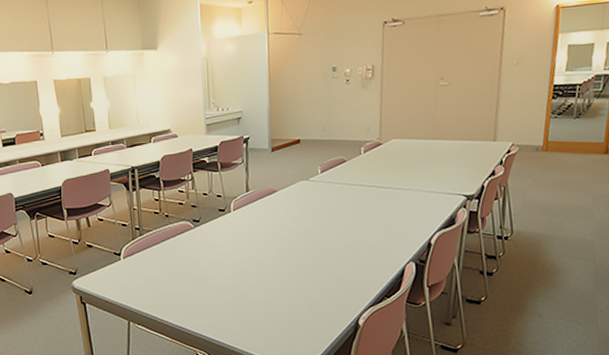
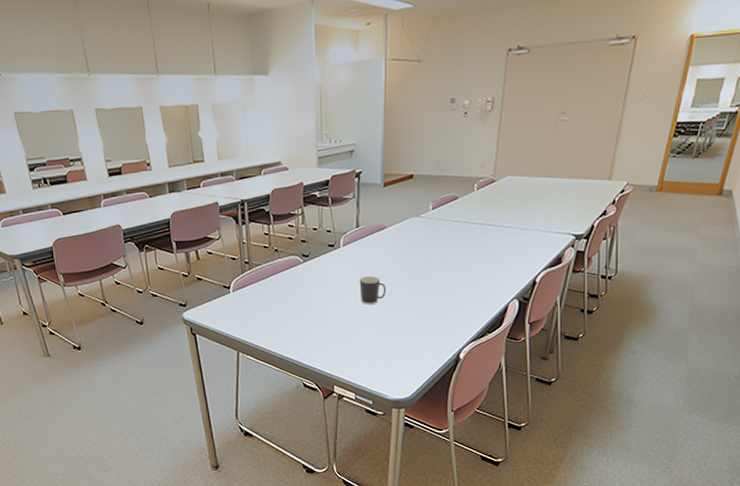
mug: none [251,241,279,270] -> present [359,276,386,305]

